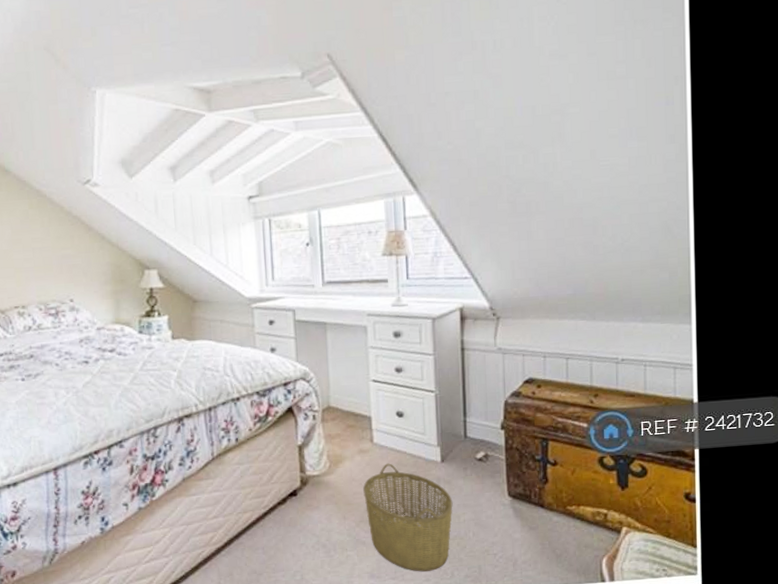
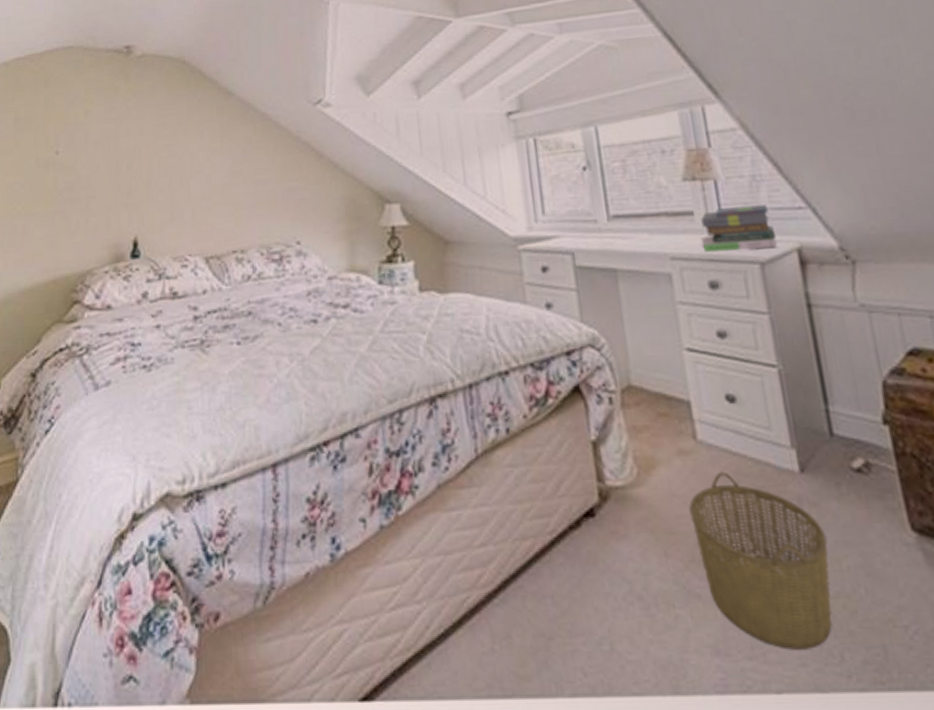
books: none [391,275,447,310] -> present [701,204,777,252]

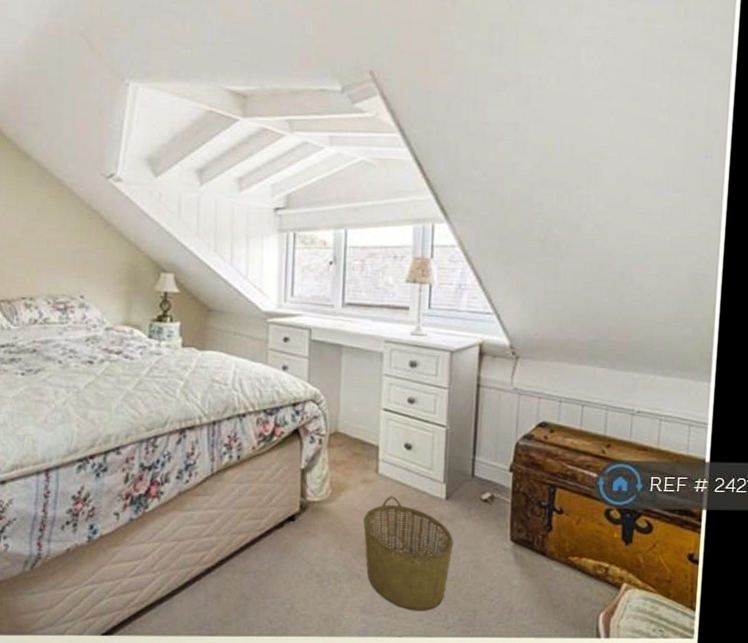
books: present [701,204,777,252] -> none [410,307,467,341]

